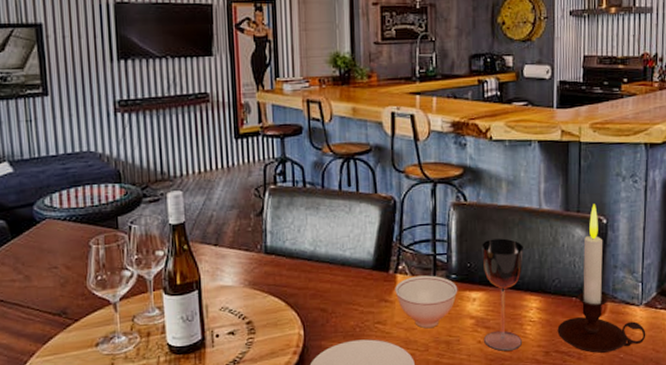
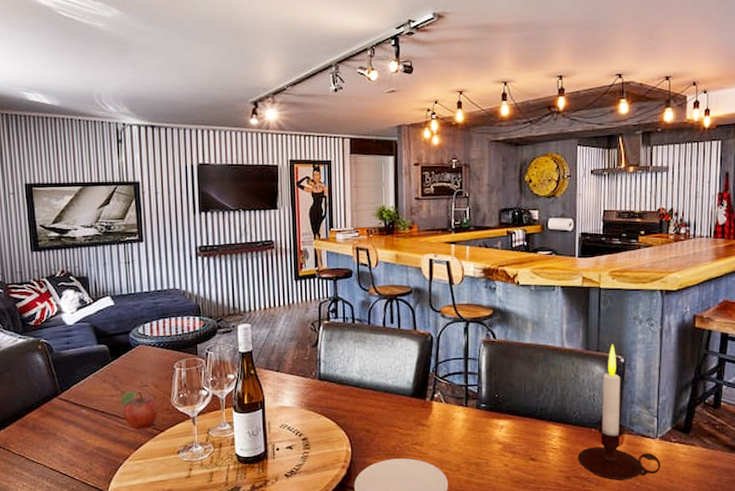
fruit: none [24,274,72,320] -> present [121,391,159,429]
bowl: present [395,275,458,329] -> none [431,403,487,451]
wineglass: present [482,238,524,351] -> none [509,373,547,474]

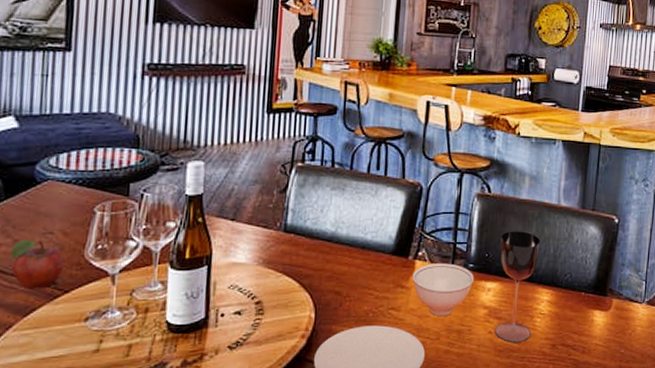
bowl: none [431,403,487,451] -> present [412,263,475,317]
wineglass: none [509,373,547,474] -> present [495,231,540,342]
candle: present [577,344,661,480] -> none [565,203,646,348]

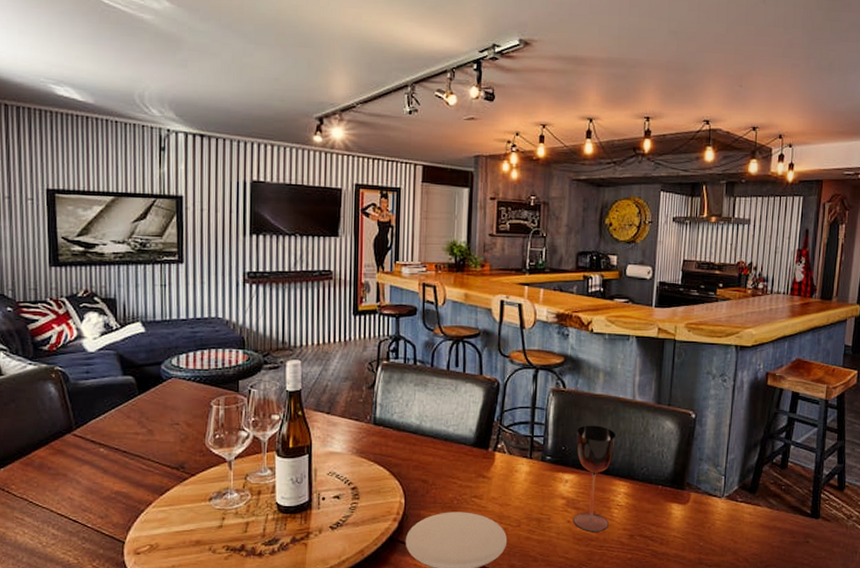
fruit: present [11,240,65,289] -> none [147,430,190,472]
bowl: present [412,263,475,317] -> none [493,455,552,506]

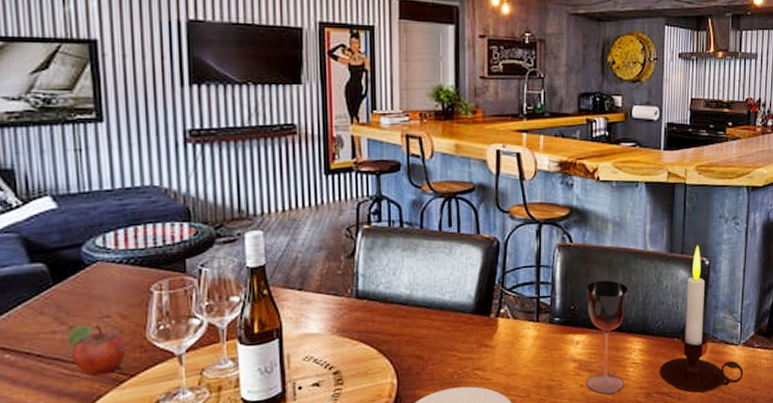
fruit: none [147,430,190,472] -> present [68,324,127,376]
candle: none [642,399,726,540] -> present [659,245,744,393]

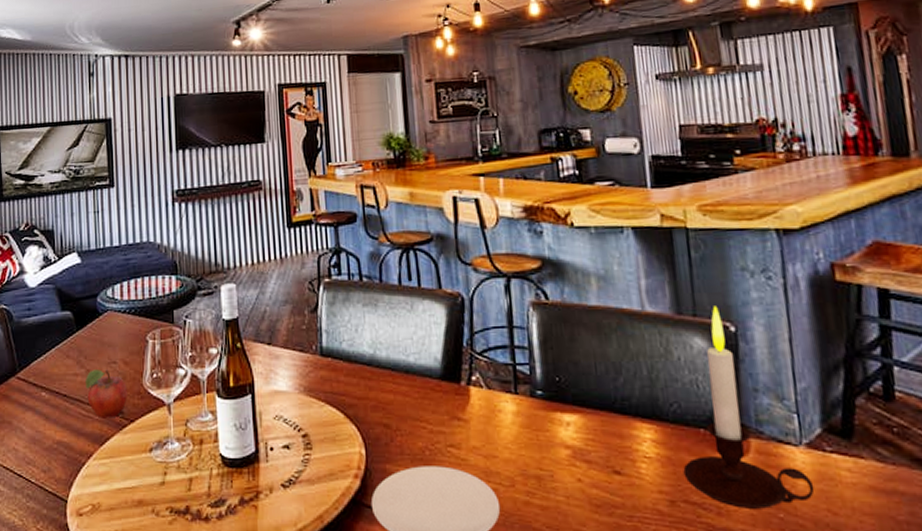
wineglass: present [586,280,628,394] -> none [572,347,637,495]

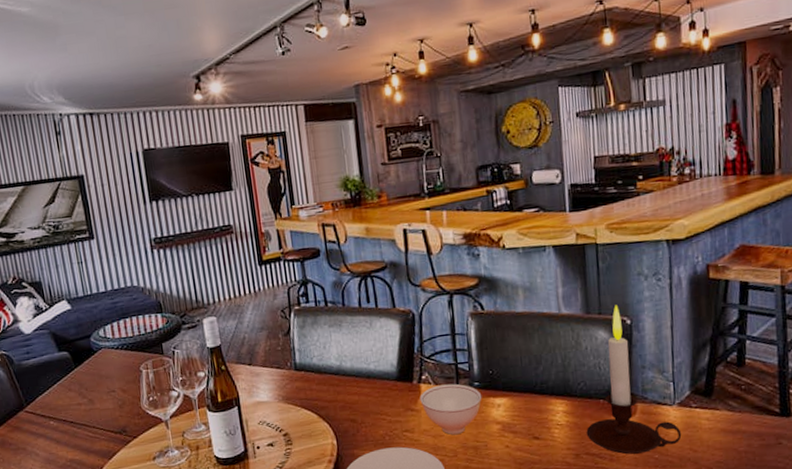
fruit: present [86,369,128,419] -> none [89,397,129,438]
bowl: none [468,390,547,458] -> present [420,383,482,435]

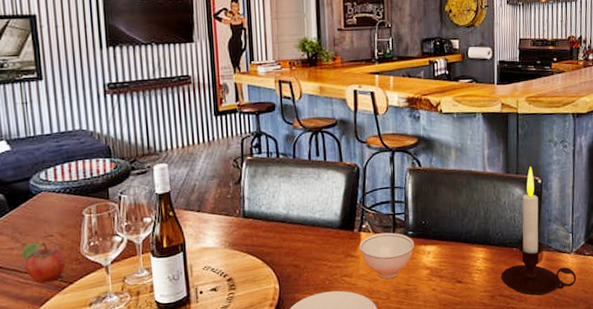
fruit: none [89,397,129,438] -> present [22,242,67,284]

